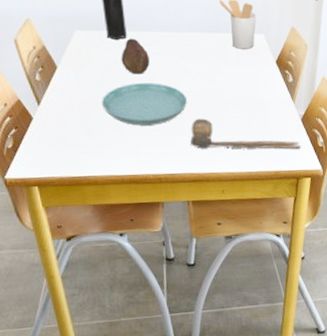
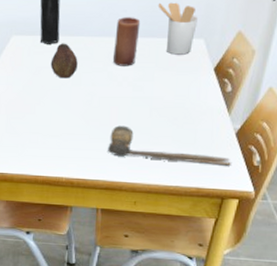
saucer: present [102,83,188,126] -> none [27,87,111,129]
candle: none [182,13,206,61] -> present [113,17,141,66]

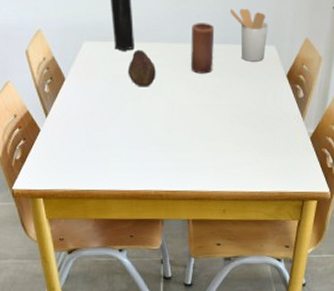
spoon: present [108,125,233,166] -> none [194,134,309,169]

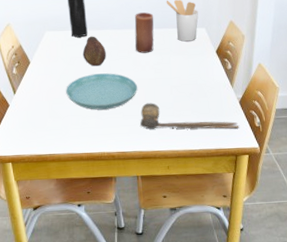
saucer: none [107,96,193,140] -> present [66,73,138,110]
spoon: none [194,134,309,169] -> present [140,103,240,130]

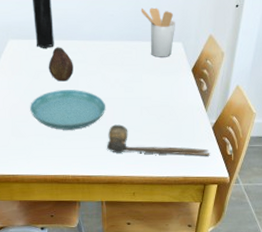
candle: present [134,12,154,53] -> none [105,21,127,69]

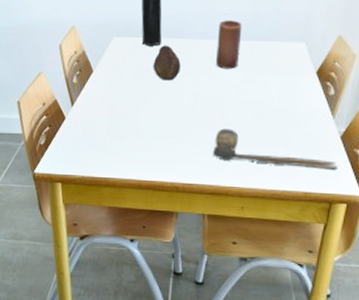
saucer: present [30,90,106,130] -> none [130,89,215,132]
candle: none [105,21,127,69] -> present [216,20,242,69]
utensil holder: present [140,7,175,57] -> none [259,6,298,58]

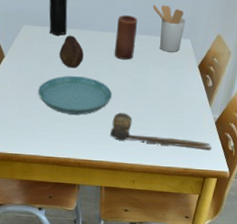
saucer: none [130,89,215,132] -> present [38,76,113,115]
utensil holder: none [259,6,298,58] -> present [152,4,185,52]

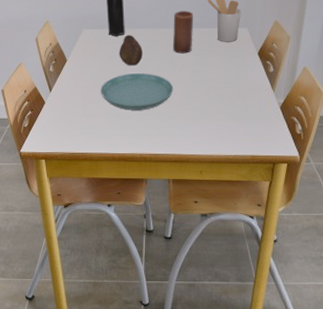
spoon: present [110,112,213,150] -> none [174,105,280,135]

